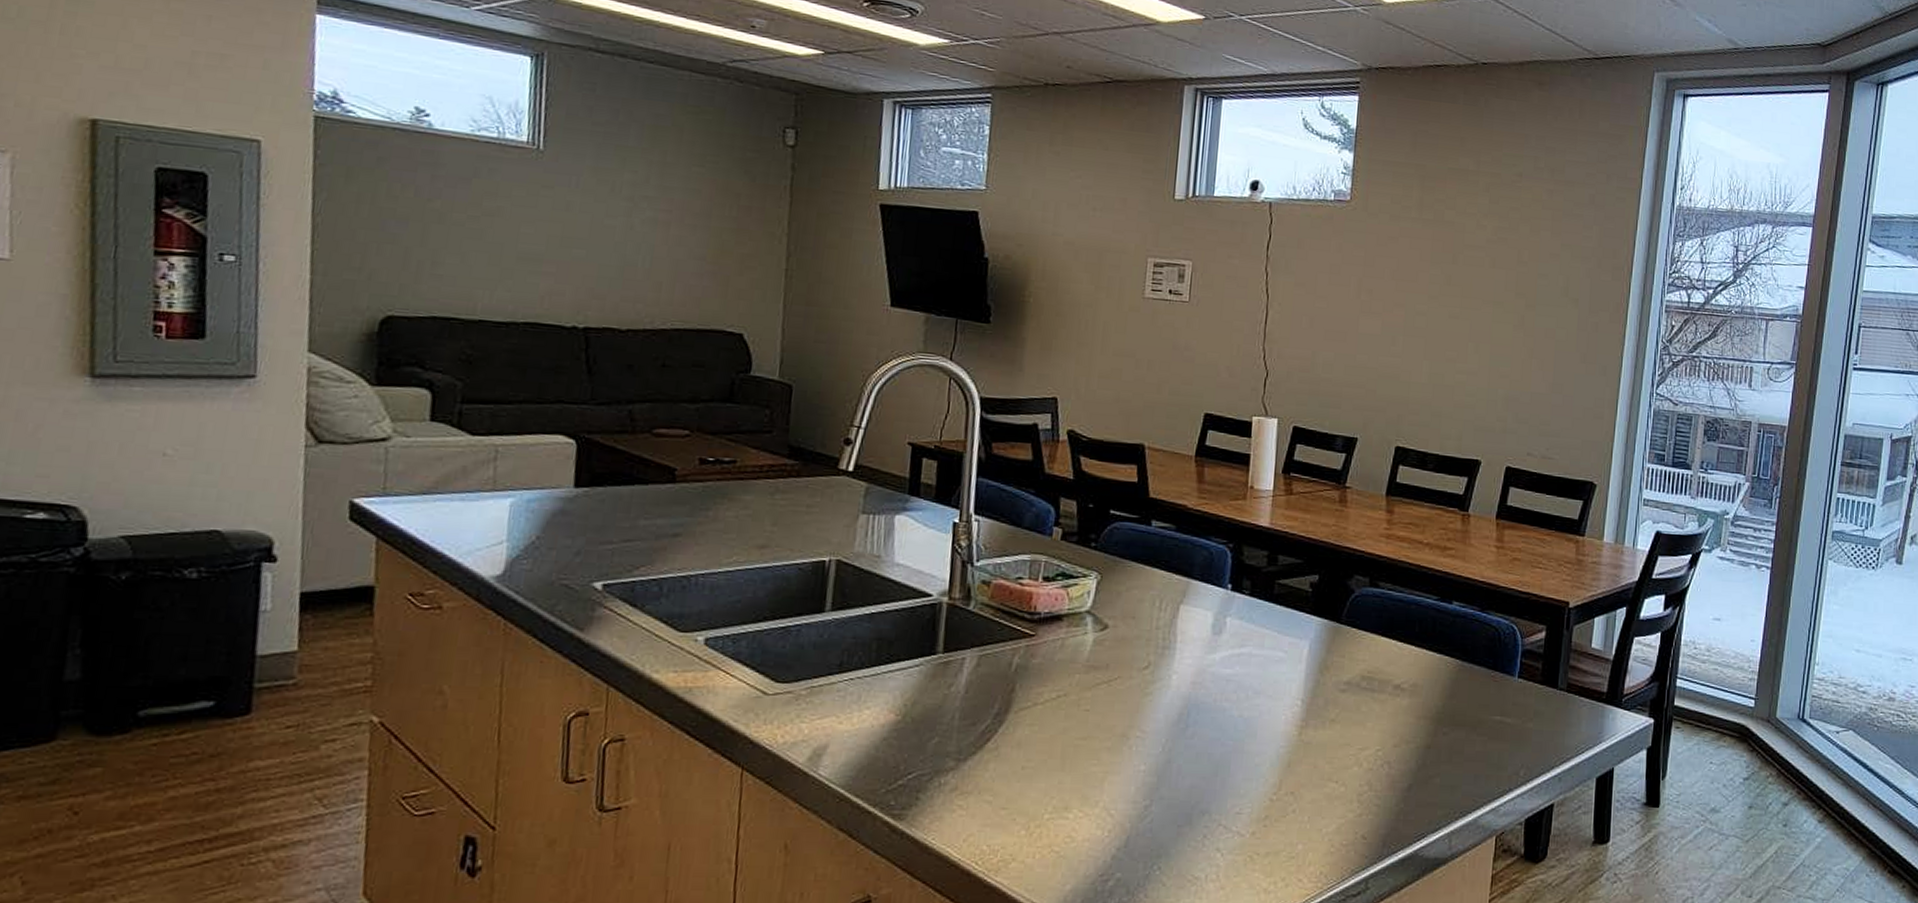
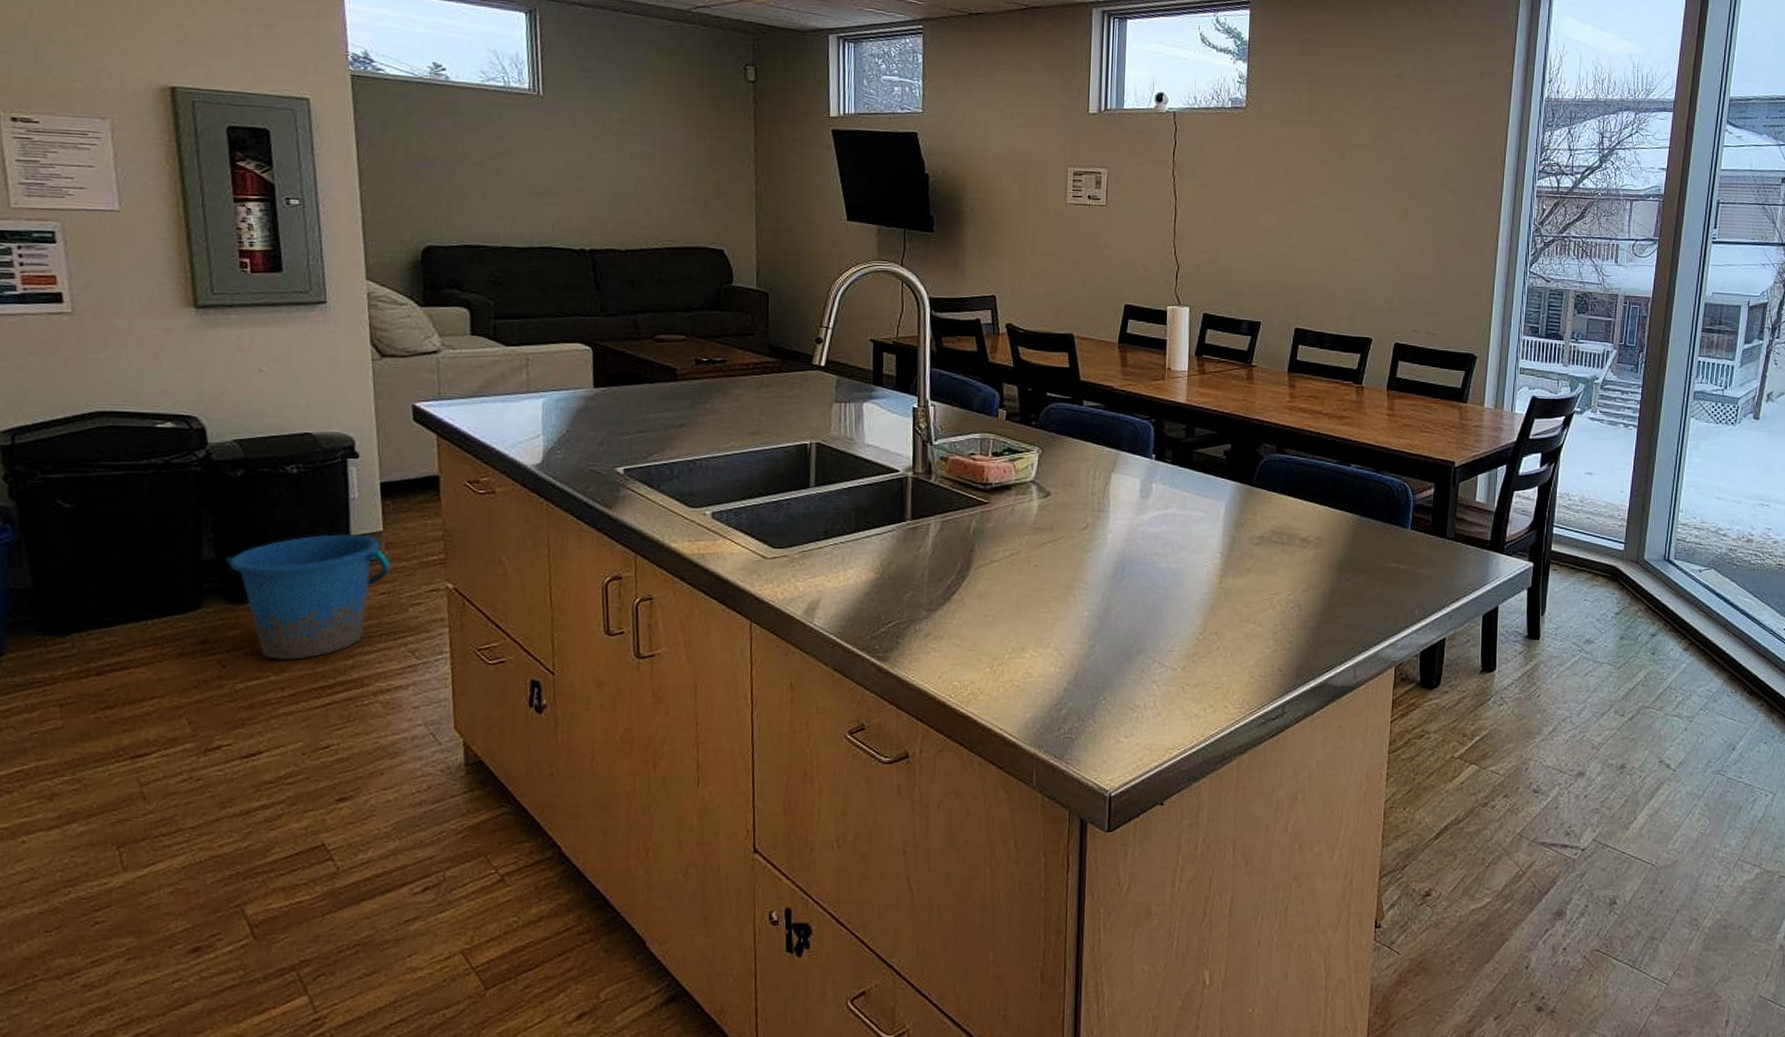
bucket: none [94,653,302,808] -> present [226,534,390,661]

